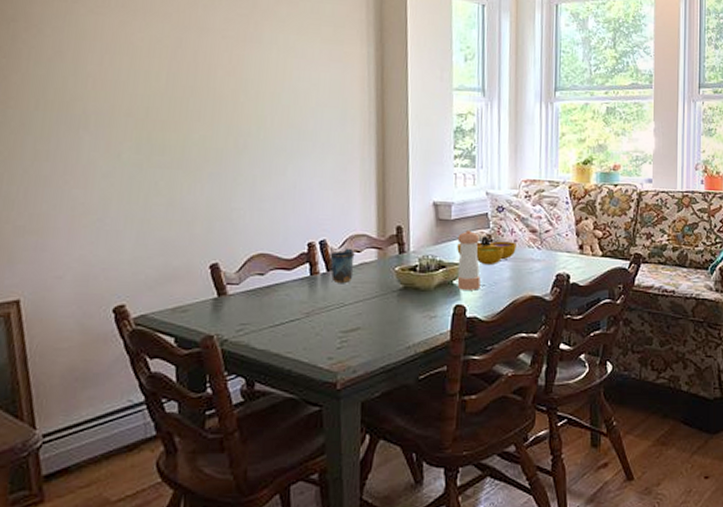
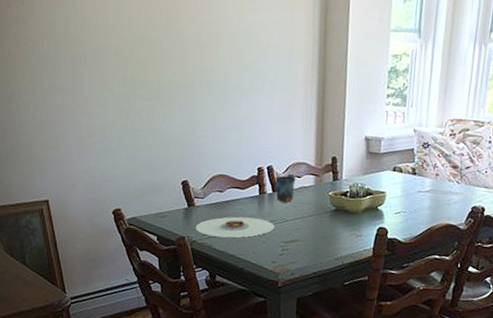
plate: none [227,304,331,332] -> present [195,216,275,238]
pepper shaker: present [457,229,481,290] -> none [381,162,405,216]
decorative bowl: present [457,236,517,266] -> none [383,169,438,195]

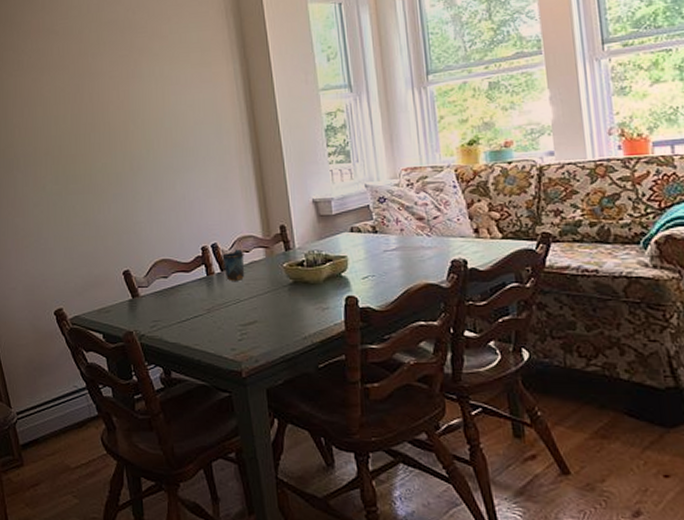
plate: present [195,216,275,238] -> none [142,302,229,327]

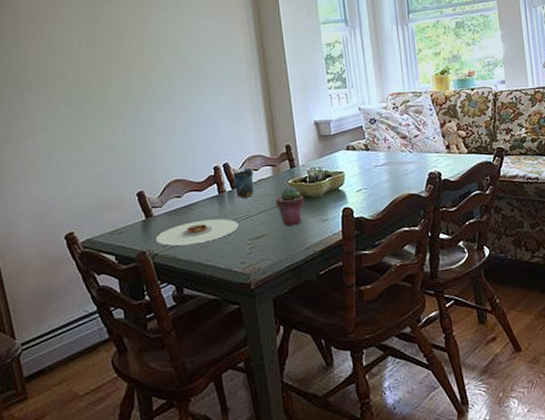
plate: none [142,302,229,327] -> present [155,219,239,246]
potted succulent: none [268,270,301,313] -> present [275,186,304,226]

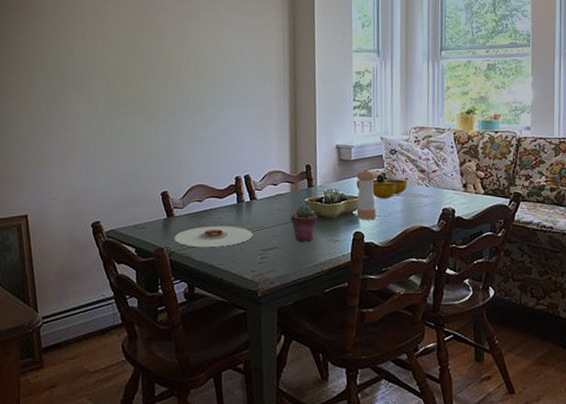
mug: present [232,167,254,198] -> none [251,181,272,210]
pepper shaker: none [339,141,363,195] -> present [356,168,376,220]
decorative bowl: none [339,146,391,171] -> present [356,174,407,199]

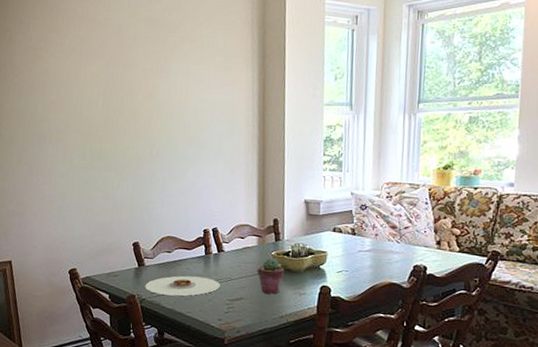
pepper shaker: present [356,168,376,220] -> none [323,223,344,275]
decorative bowl: present [356,174,407,199] -> none [324,229,377,255]

